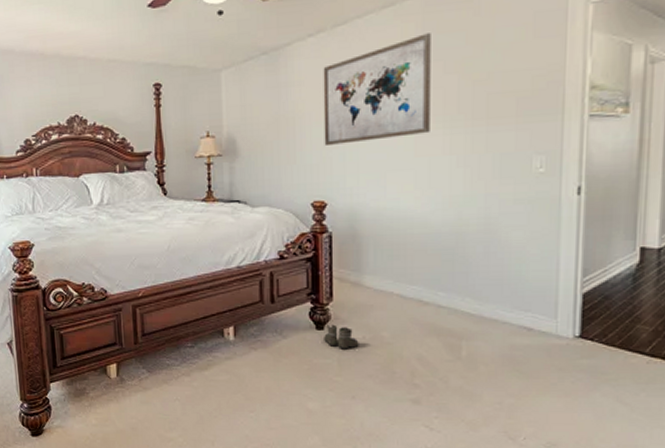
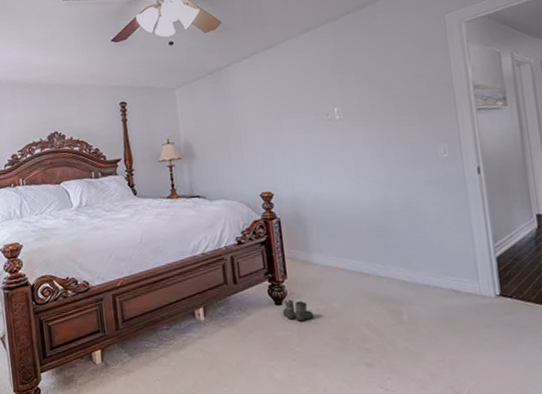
wall art: present [323,33,431,145] -> none [258,51,351,145]

